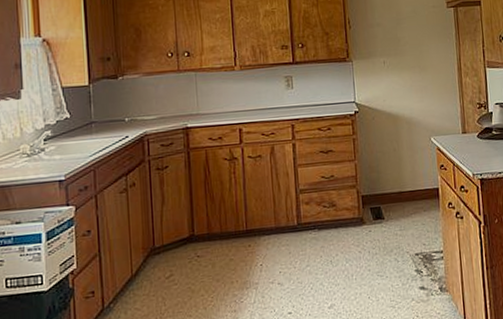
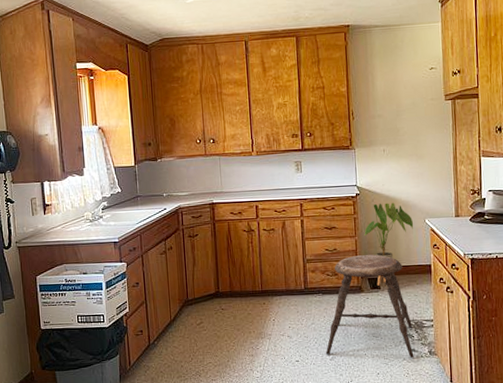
stool: none [323,180,424,302] -> present [325,254,414,358]
house plant: none [365,120,419,216] -> present [364,202,414,286]

